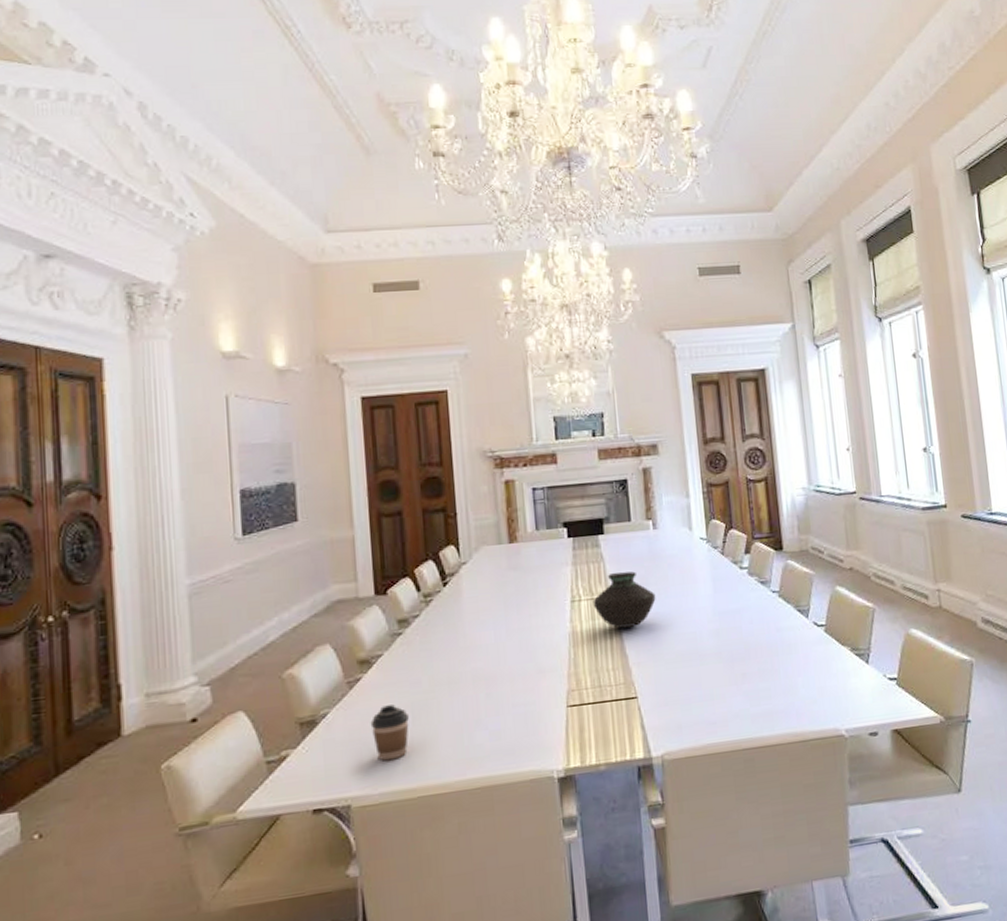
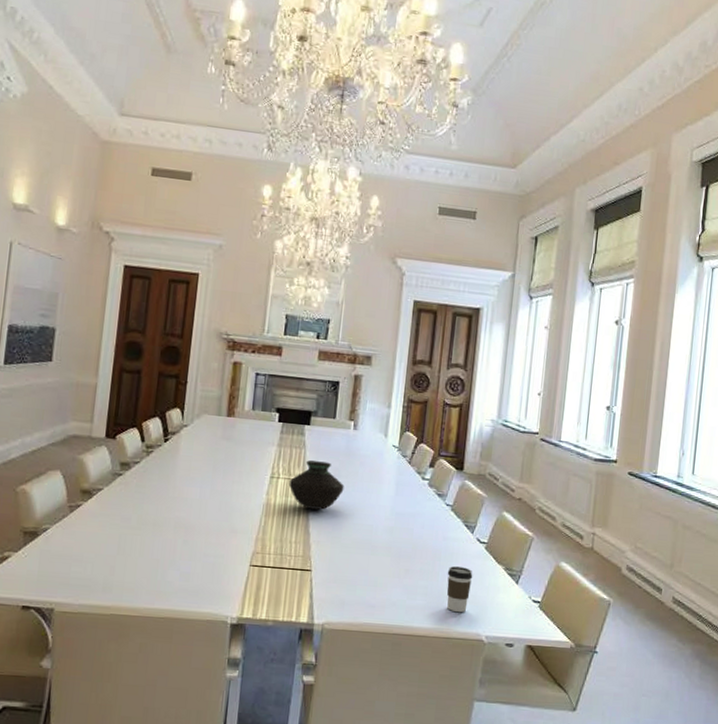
coffee cup: present [370,704,409,761] -> none [82,532,115,579]
coffee cup: none [788,657,819,710] -> present [447,566,473,613]

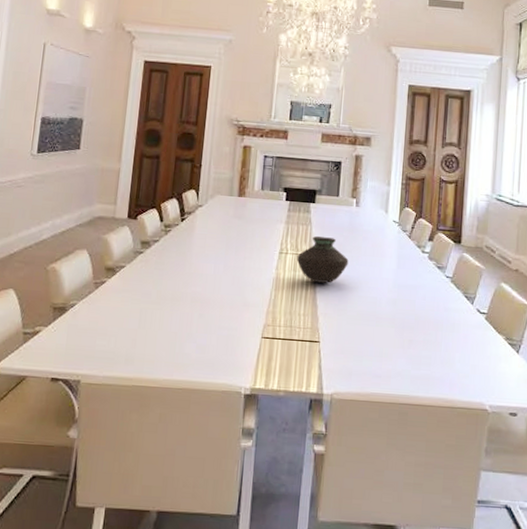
coffee cup: present [447,566,473,613] -> none [449,336,475,383]

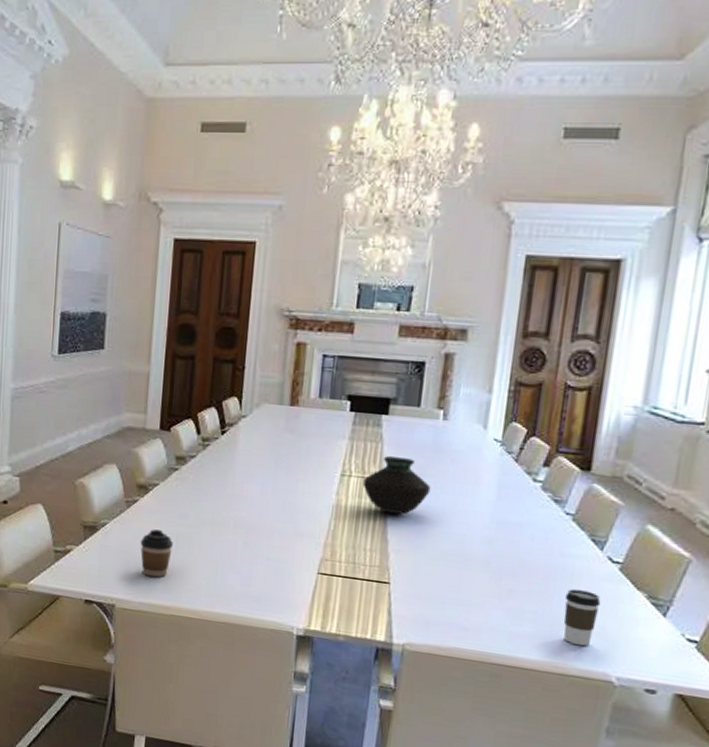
coffee cup: none [106,307,137,352] -> present [140,529,173,578]
coffee cup: none [449,336,475,383] -> present [563,589,601,647]

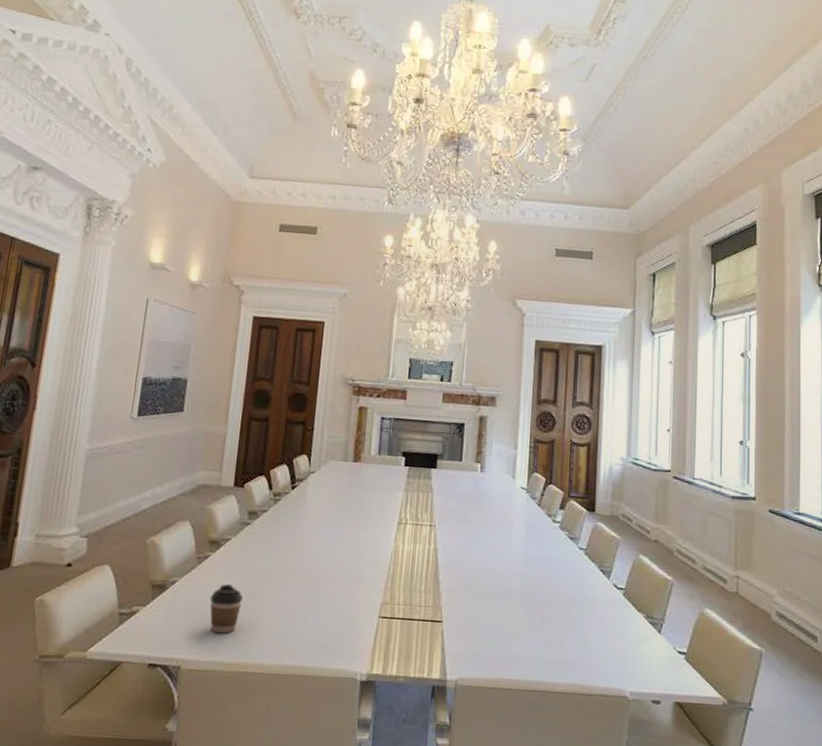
vase: present [362,456,431,515] -> none [416,505,473,557]
coffee cup: present [563,589,601,647] -> none [584,615,612,667]

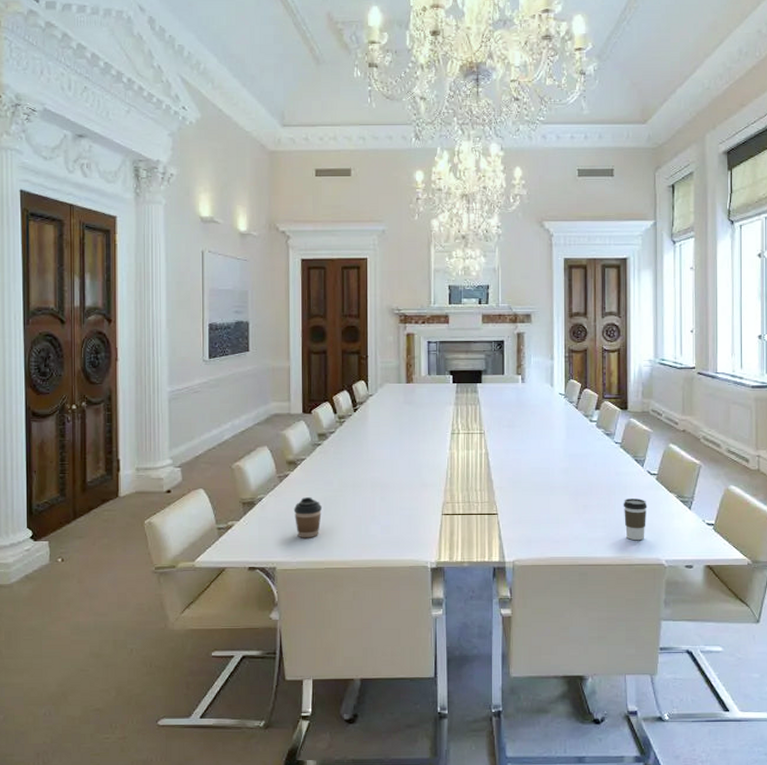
coffee cup: none [584,615,612,667] -> present [623,499,647,541]

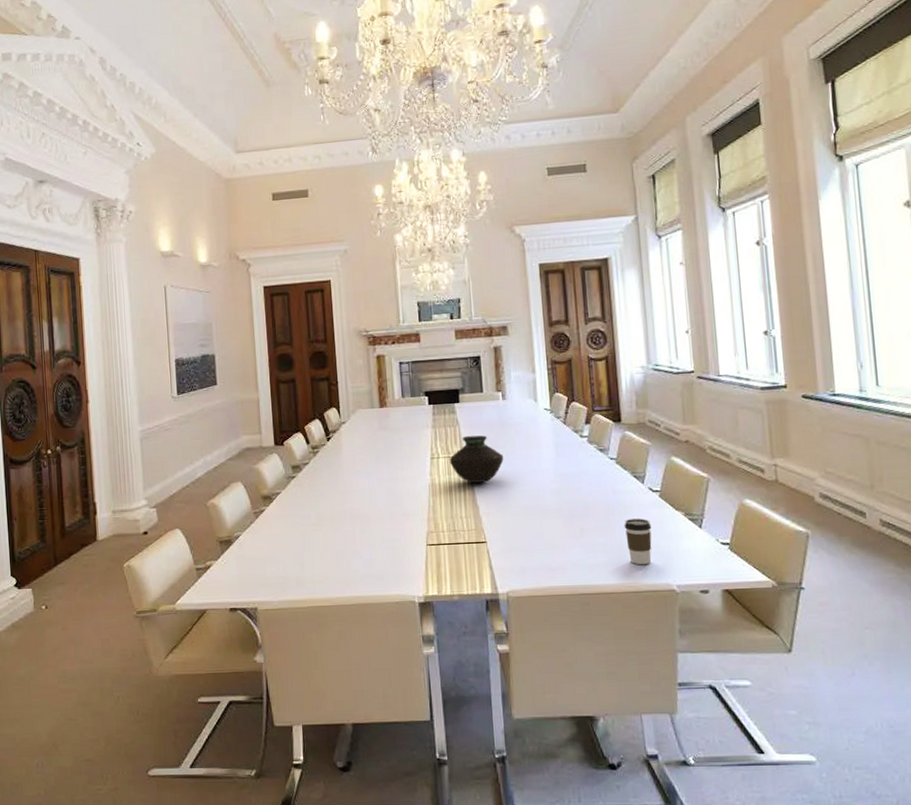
coffee cup: present [293,497,322,538] -> none [271,533,301,576]
vase: none [468,415,519,458] -> present [449,435,504,483]

